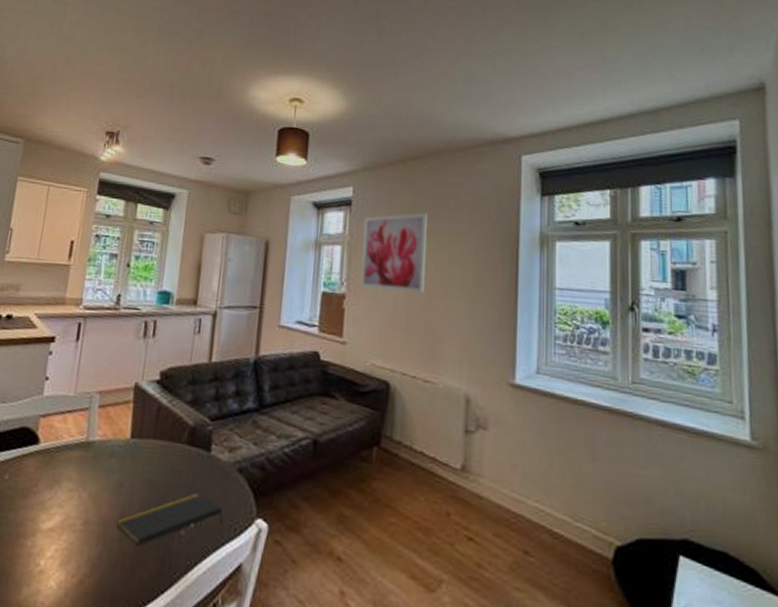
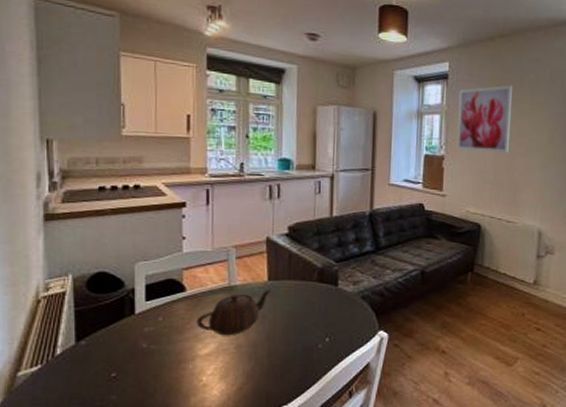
teapot: none [44,449,134,507] -> present [196,289,272,336]
notepad: present [117,493,223,546] -> none [264,317,352,359]

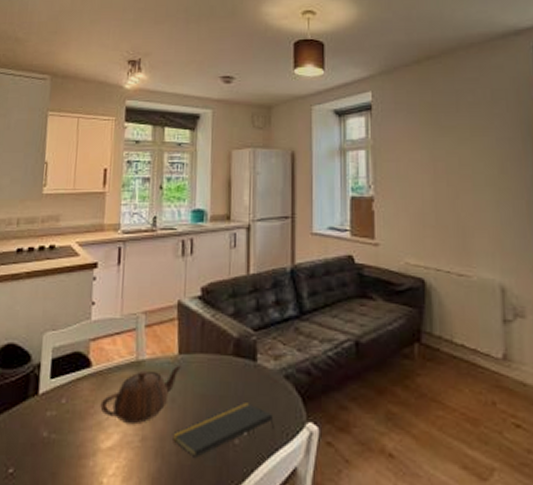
notepad: none [264,317,352,359] -> present [173,403,274,458]
wall art: present [456,85,512,153] -> none [385,110,450,189]

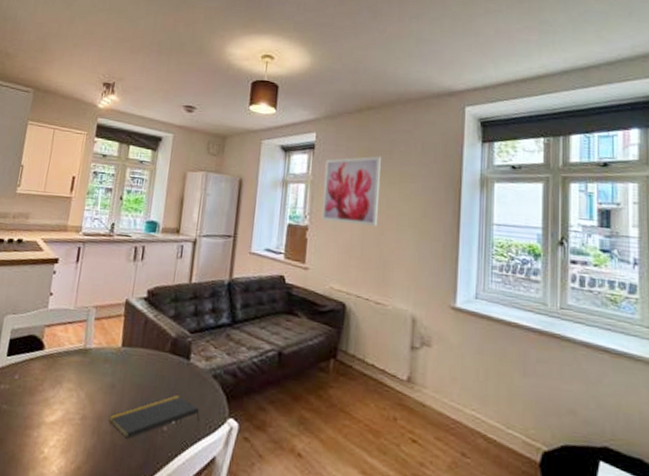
teapot: present [100,364,182,425] -> none [48,356,124,404]
wall art: none [385,110,450,189] -> present [321,156,381,226]

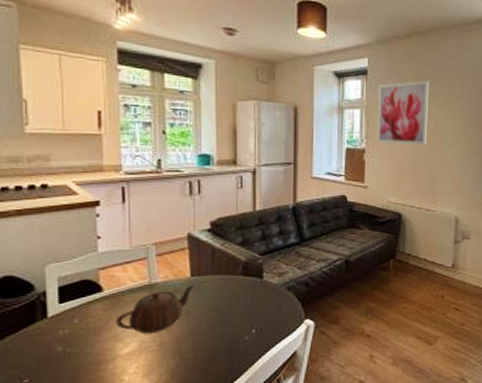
teapot: none [48,356,124,404] -> present [115,284,195,334]
notepad: present [109,395,200,439] -> none [189,309,278,353]

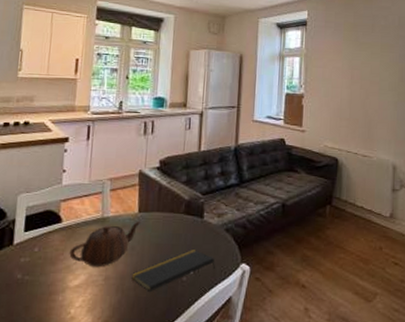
notepad: none [189,309,278,353] -> present [131,250,215,291]
wall art: present [376,80,429,145] -> none [314,30,365,91]

